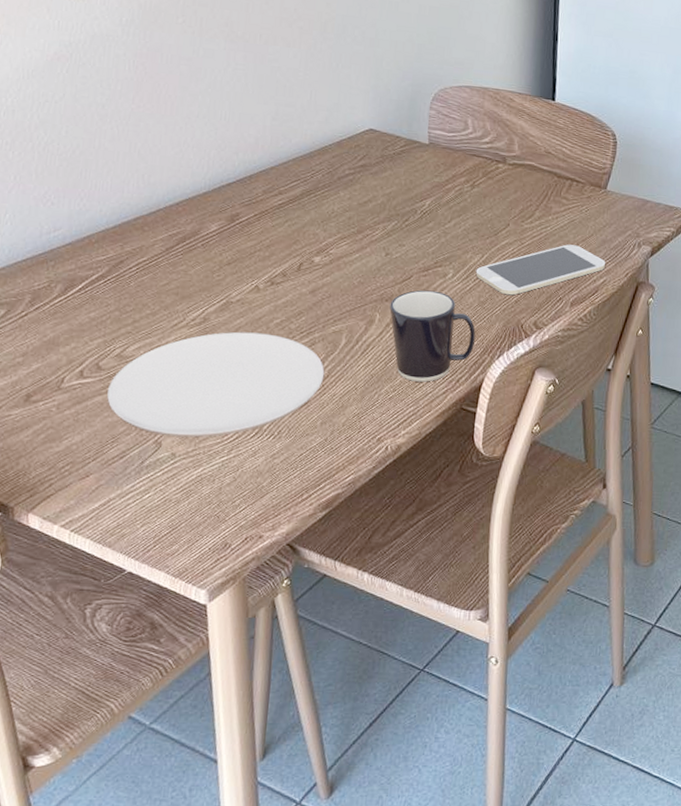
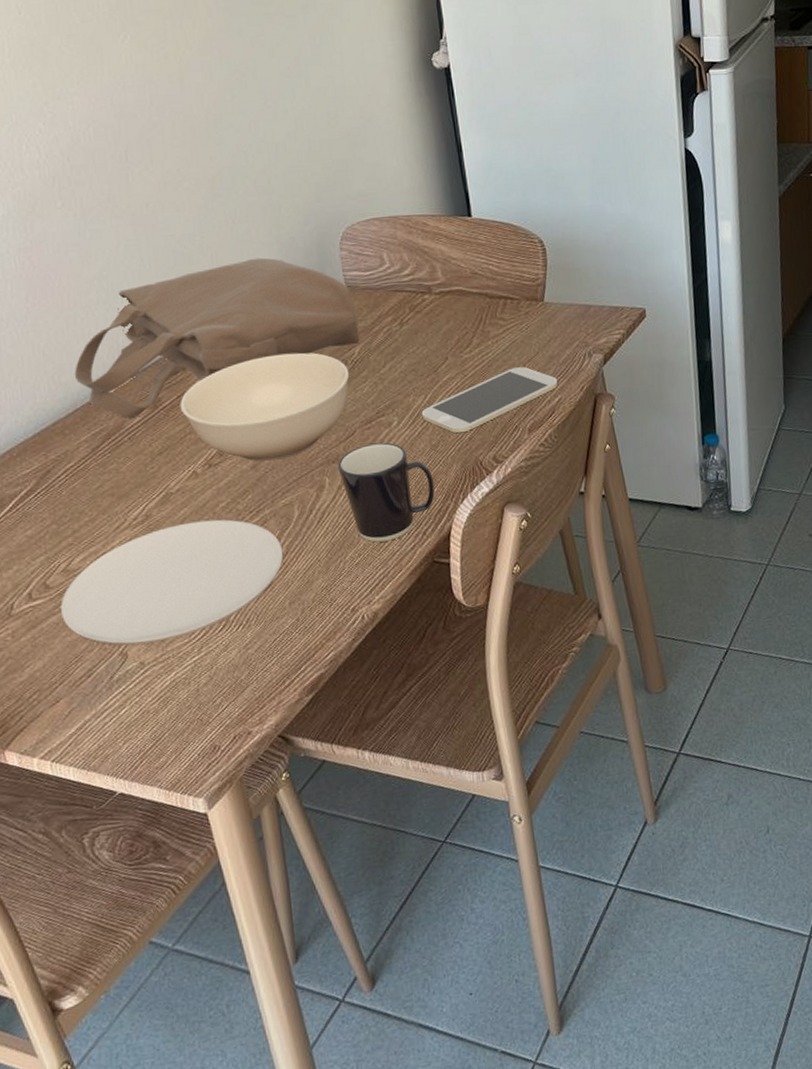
tote bag: none [163,101,434,227] -> present [74,257,360,418]
bowl: none [255,192,417,289] -> present [180,352,350,462]

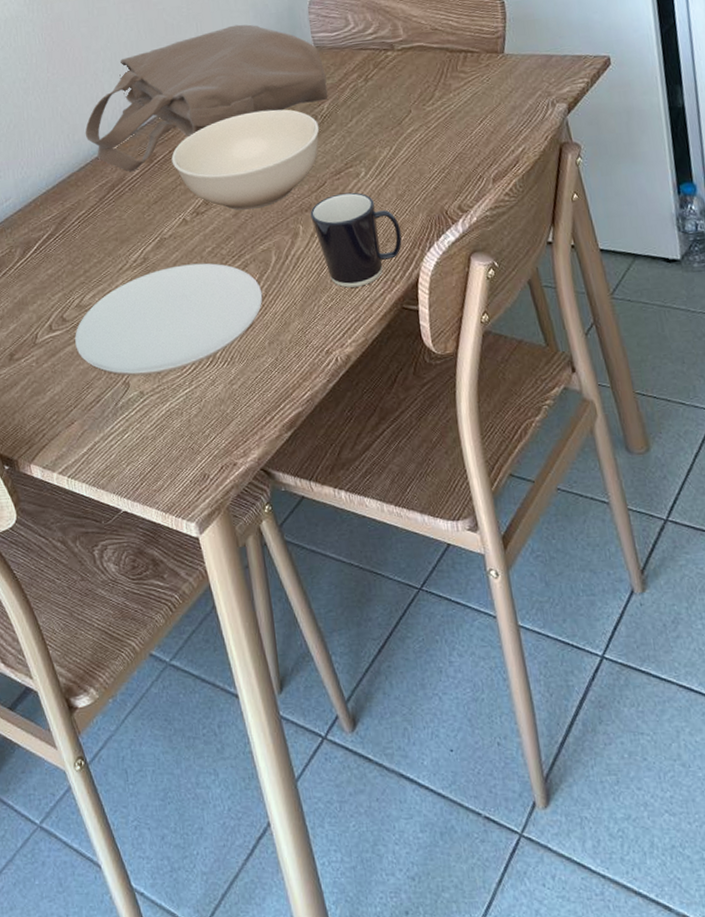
smartphone: present [421,367,558,434] -> none [387,117,522,184]

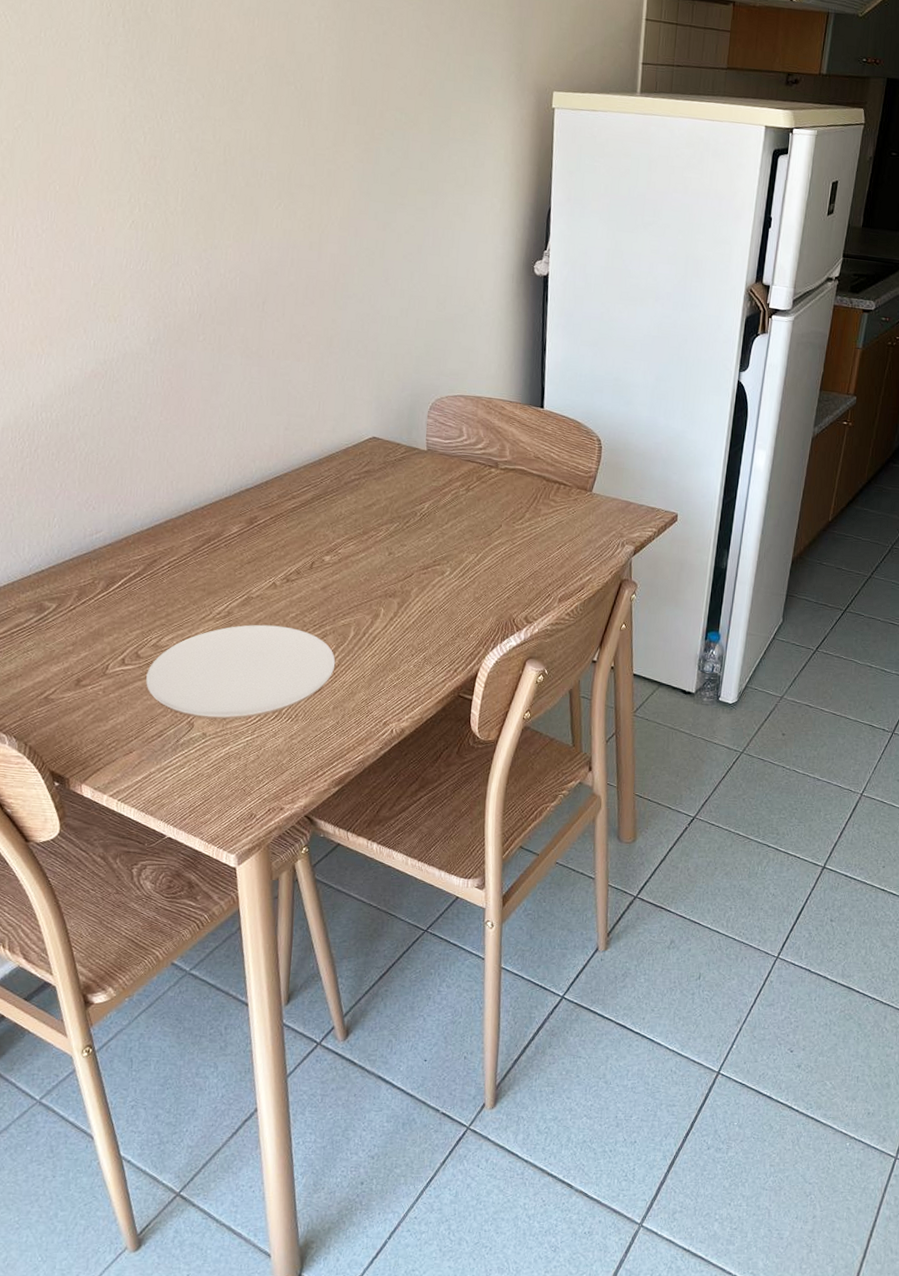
tote bag: present [85,24,328,171] -> none [189,411,432,529]
bowl: present [171,109,320,210] -> none [271,496,417,586]
mug: present [310,192,402,288] -> none [393,586,471,672]

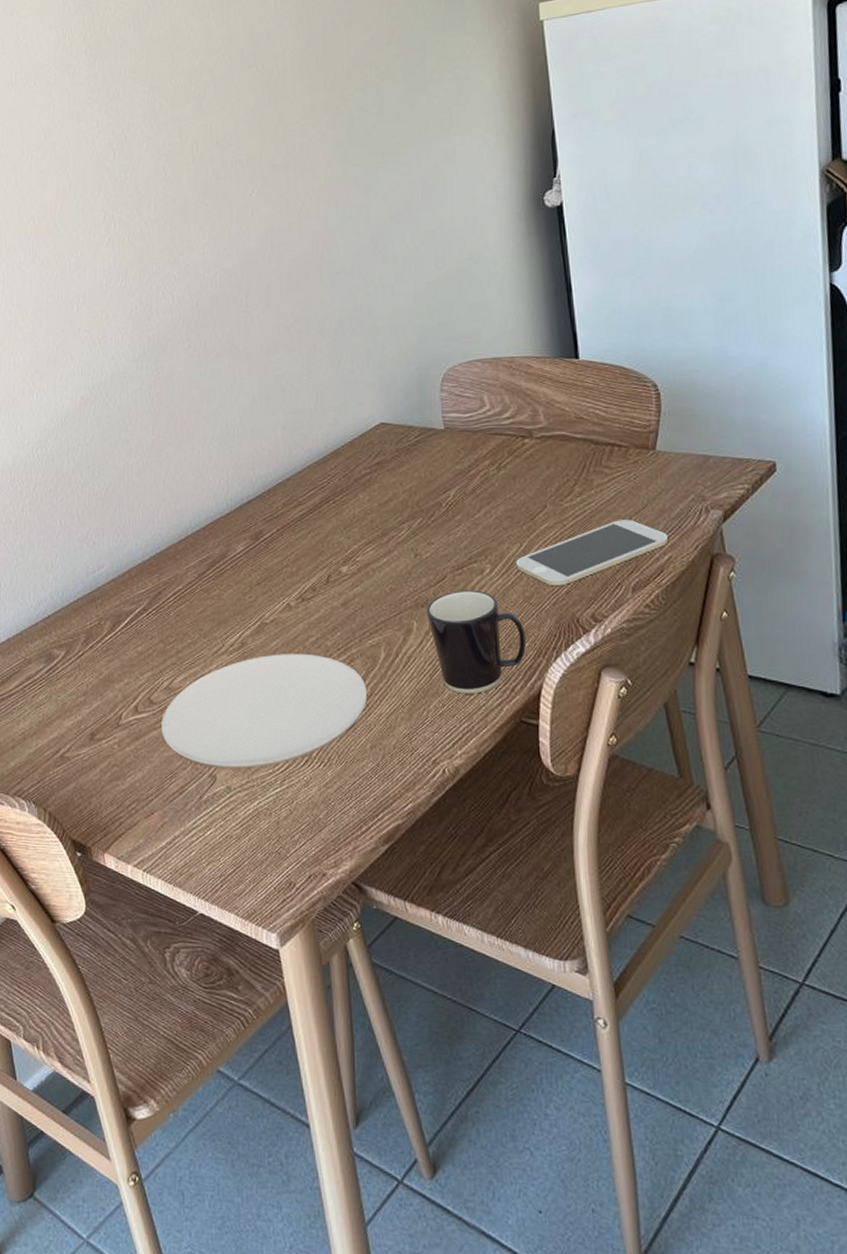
mug: none [393,586,471,672] -> present [426,590,526,694]
smartphone: none [471,544,592,592] -> present [515,519,669,587]

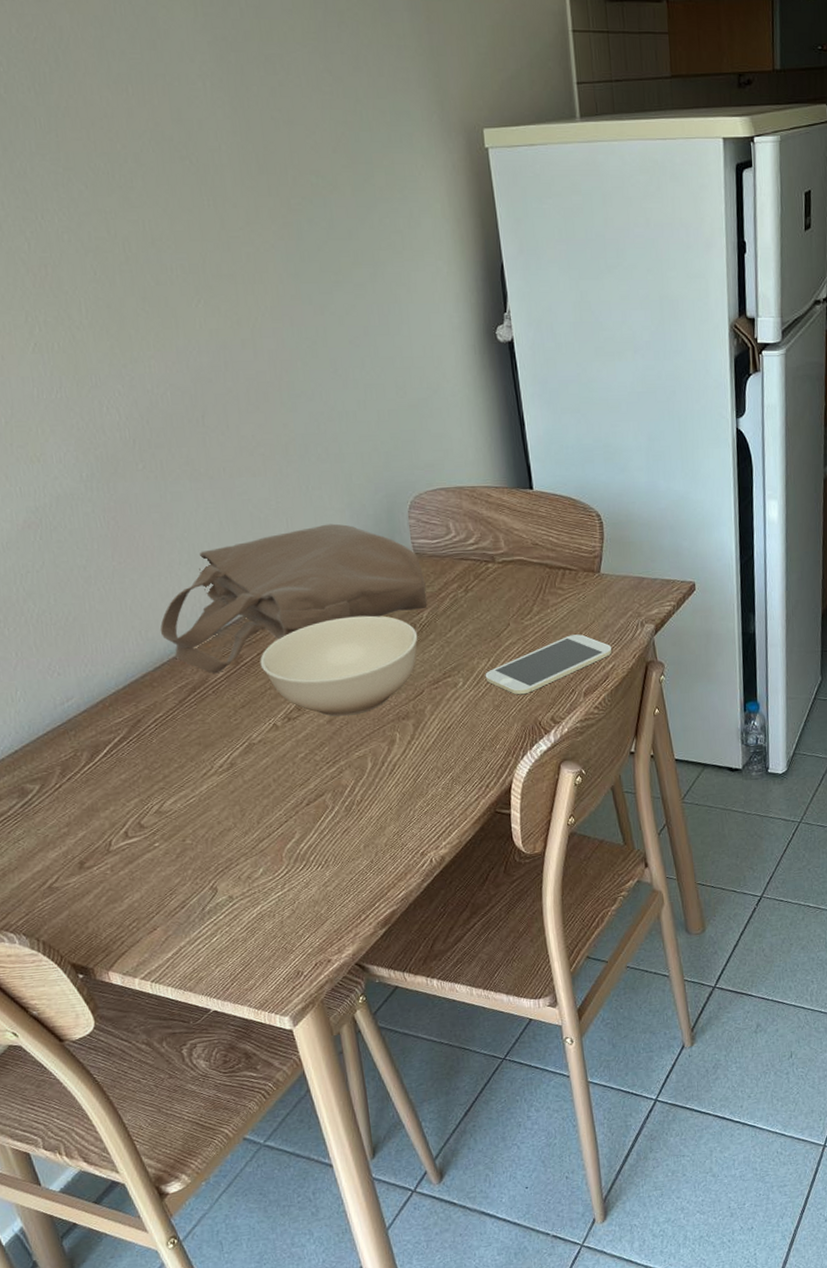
plate: present [161,653,368,769] -> none [155,768,358,881]
tote bag: none [188,397,456,548] -> present [160,523,428,673]
bowl: none [279,493,443,599] -> present [260,615,418,717]
mug: present [426,590,526,694] -> none [407,701,497,794]

